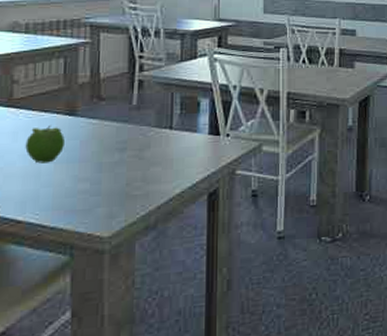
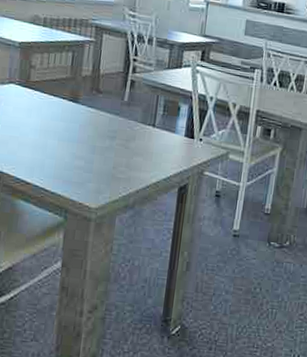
fruit: present [25,126,66,164] -> none [36,108,68,139]

